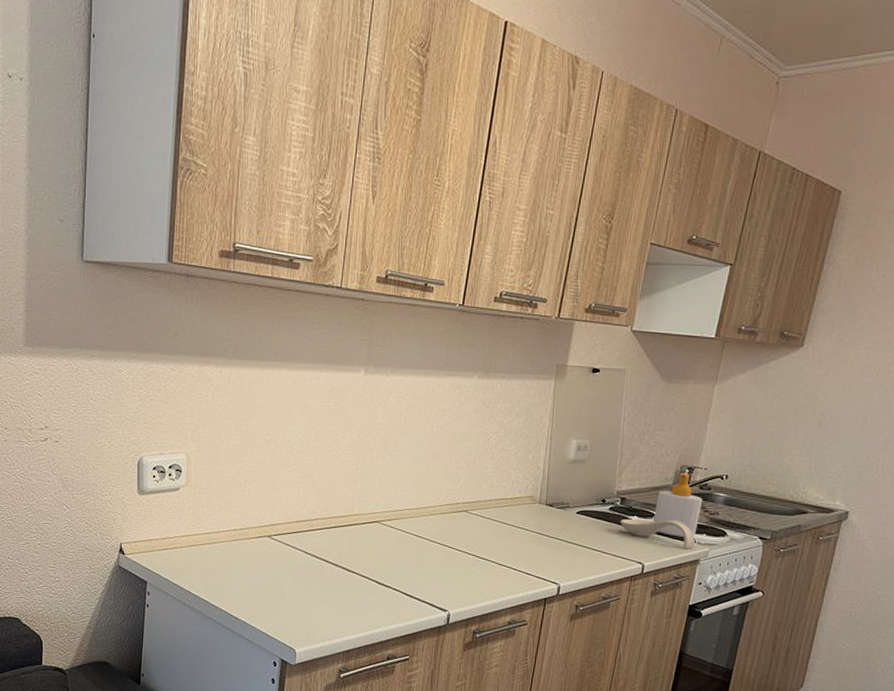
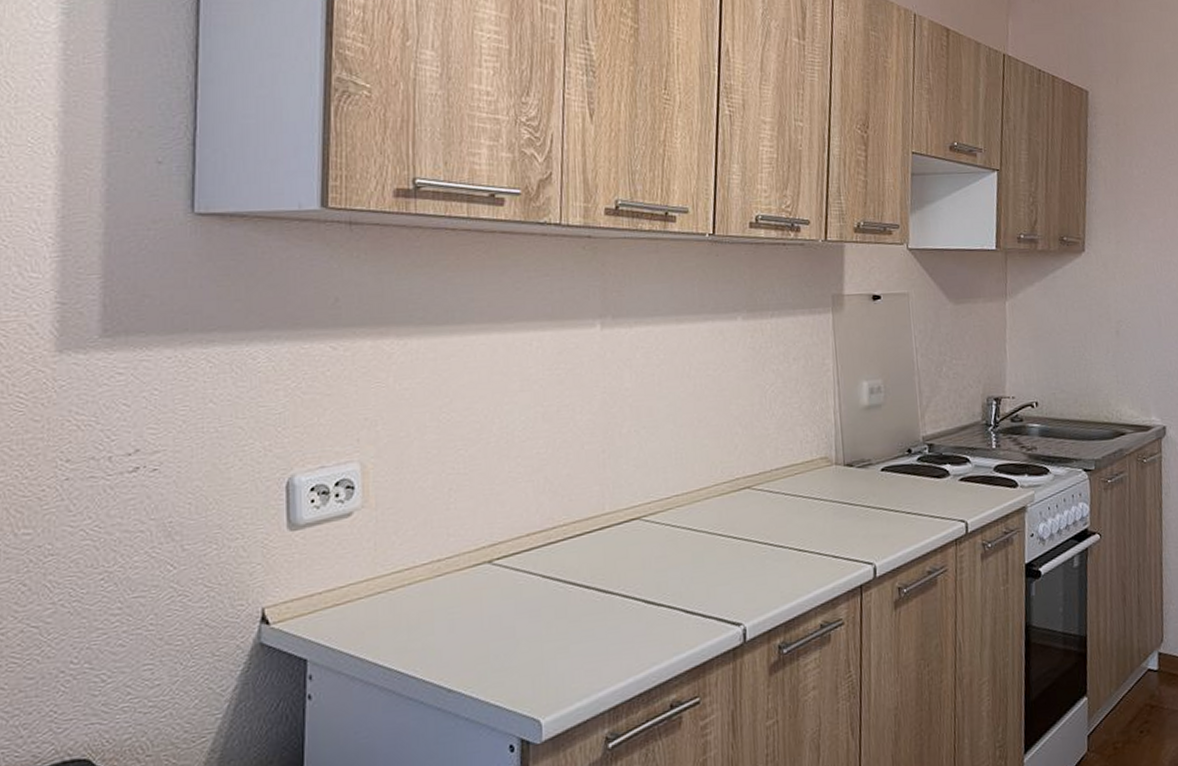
spoon rest: present [620,518,695,550] -> none [931,462,1018,496]
soap bottle: present [652,473,703,537] -> none [967,405,1018,483]

